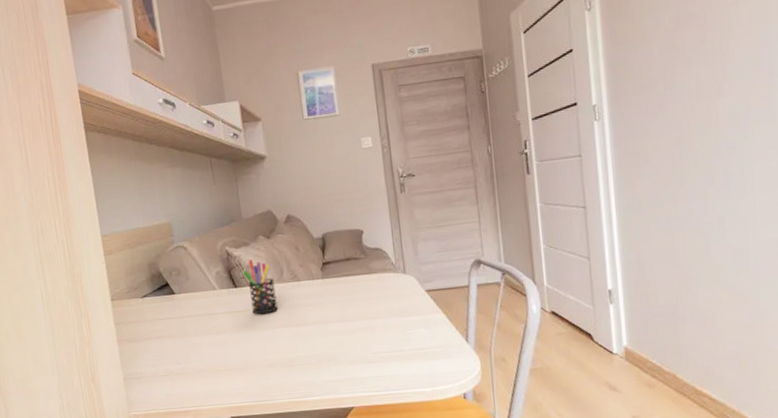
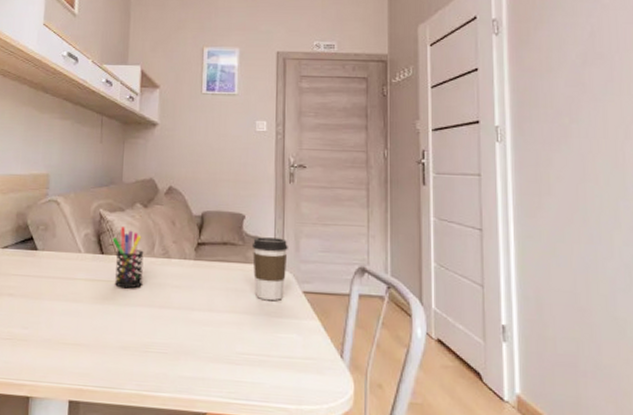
coffee cup: none [373,246,409,303] -> present [251,237,288,300]

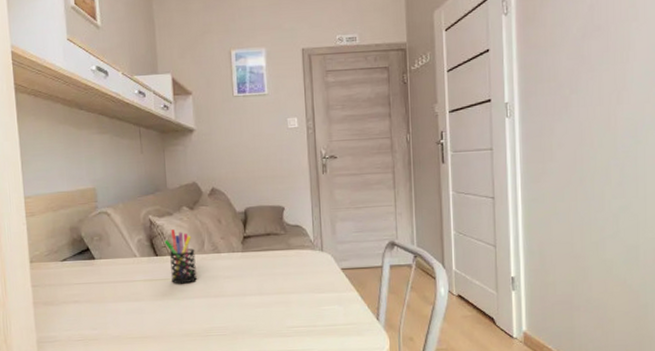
coffee cup: present [251,237,288,300] -> none [292,224,326,279]

